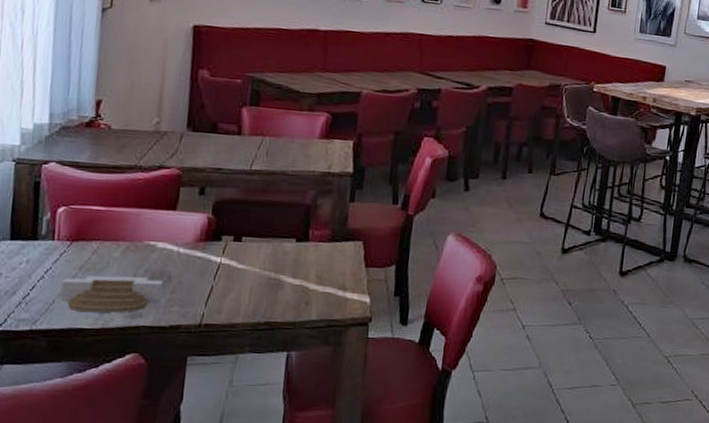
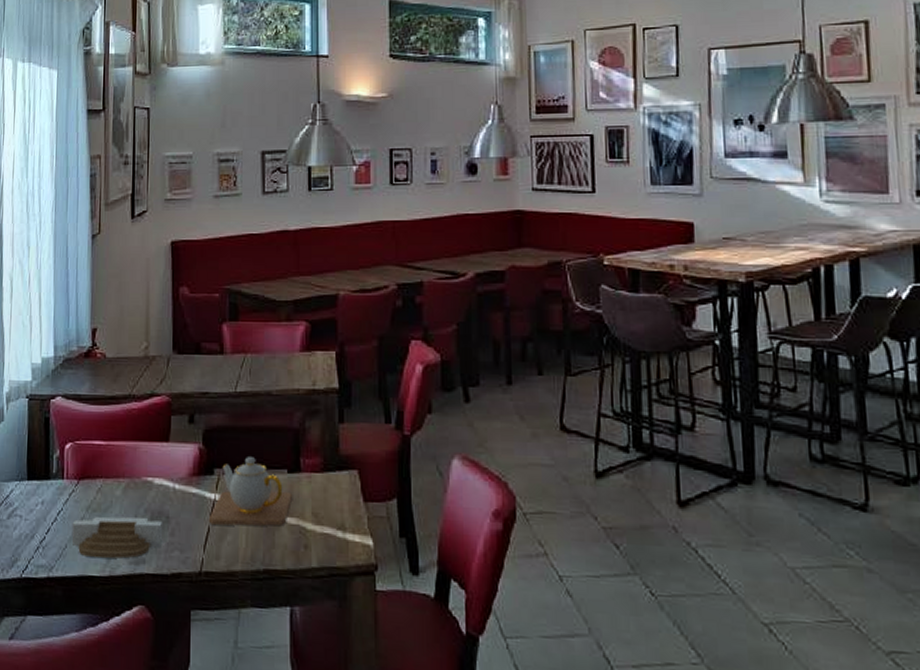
teapot: none [212,227,300,286] -> present [208,457,293,527]

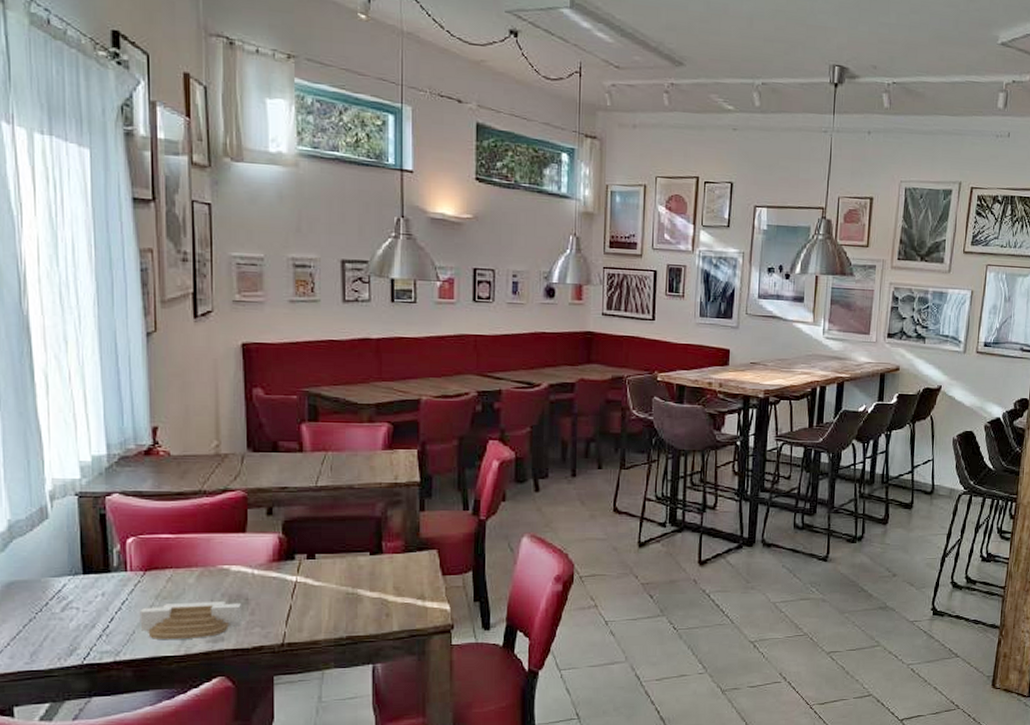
teapot: present [208,457,293,527] -> none [290,543,375,602]

